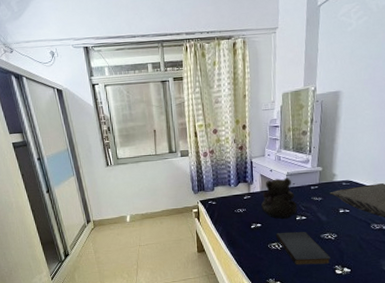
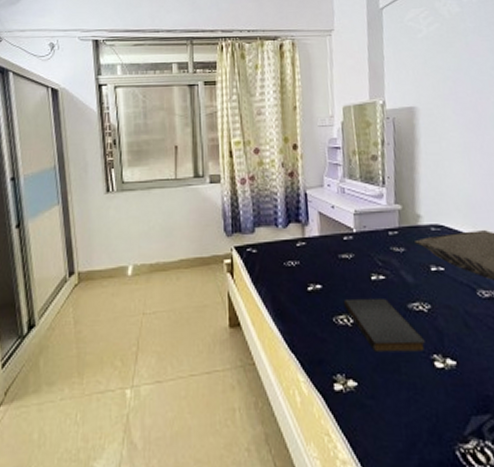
teddy bear: present [261,177,297,219] -> none [321,217,372,278]

